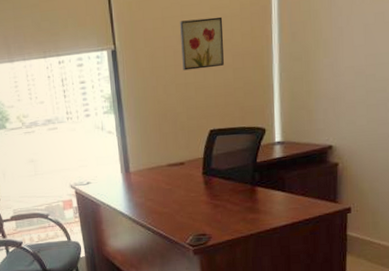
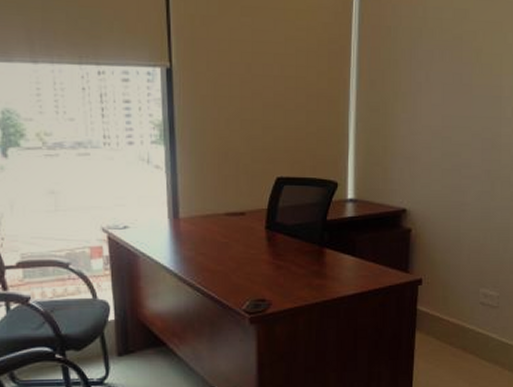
wall art: present [180,16,224,71] -> none [250,47,298,106]

